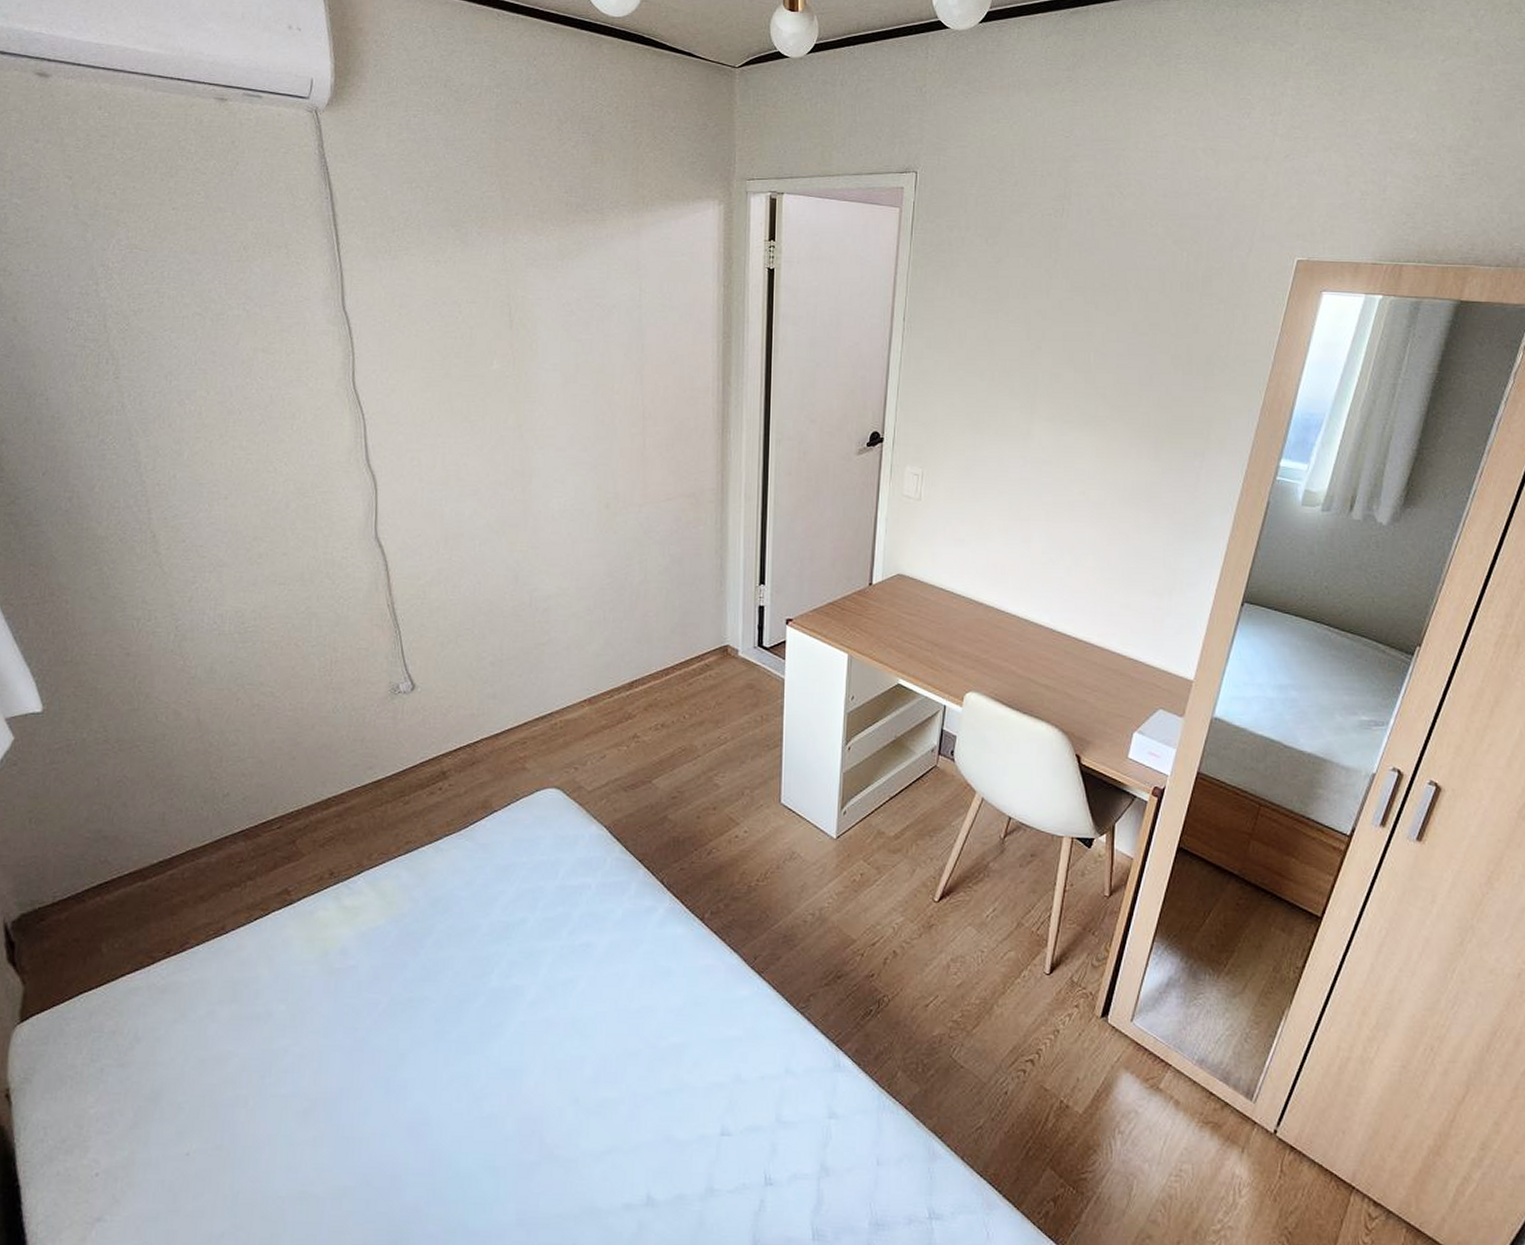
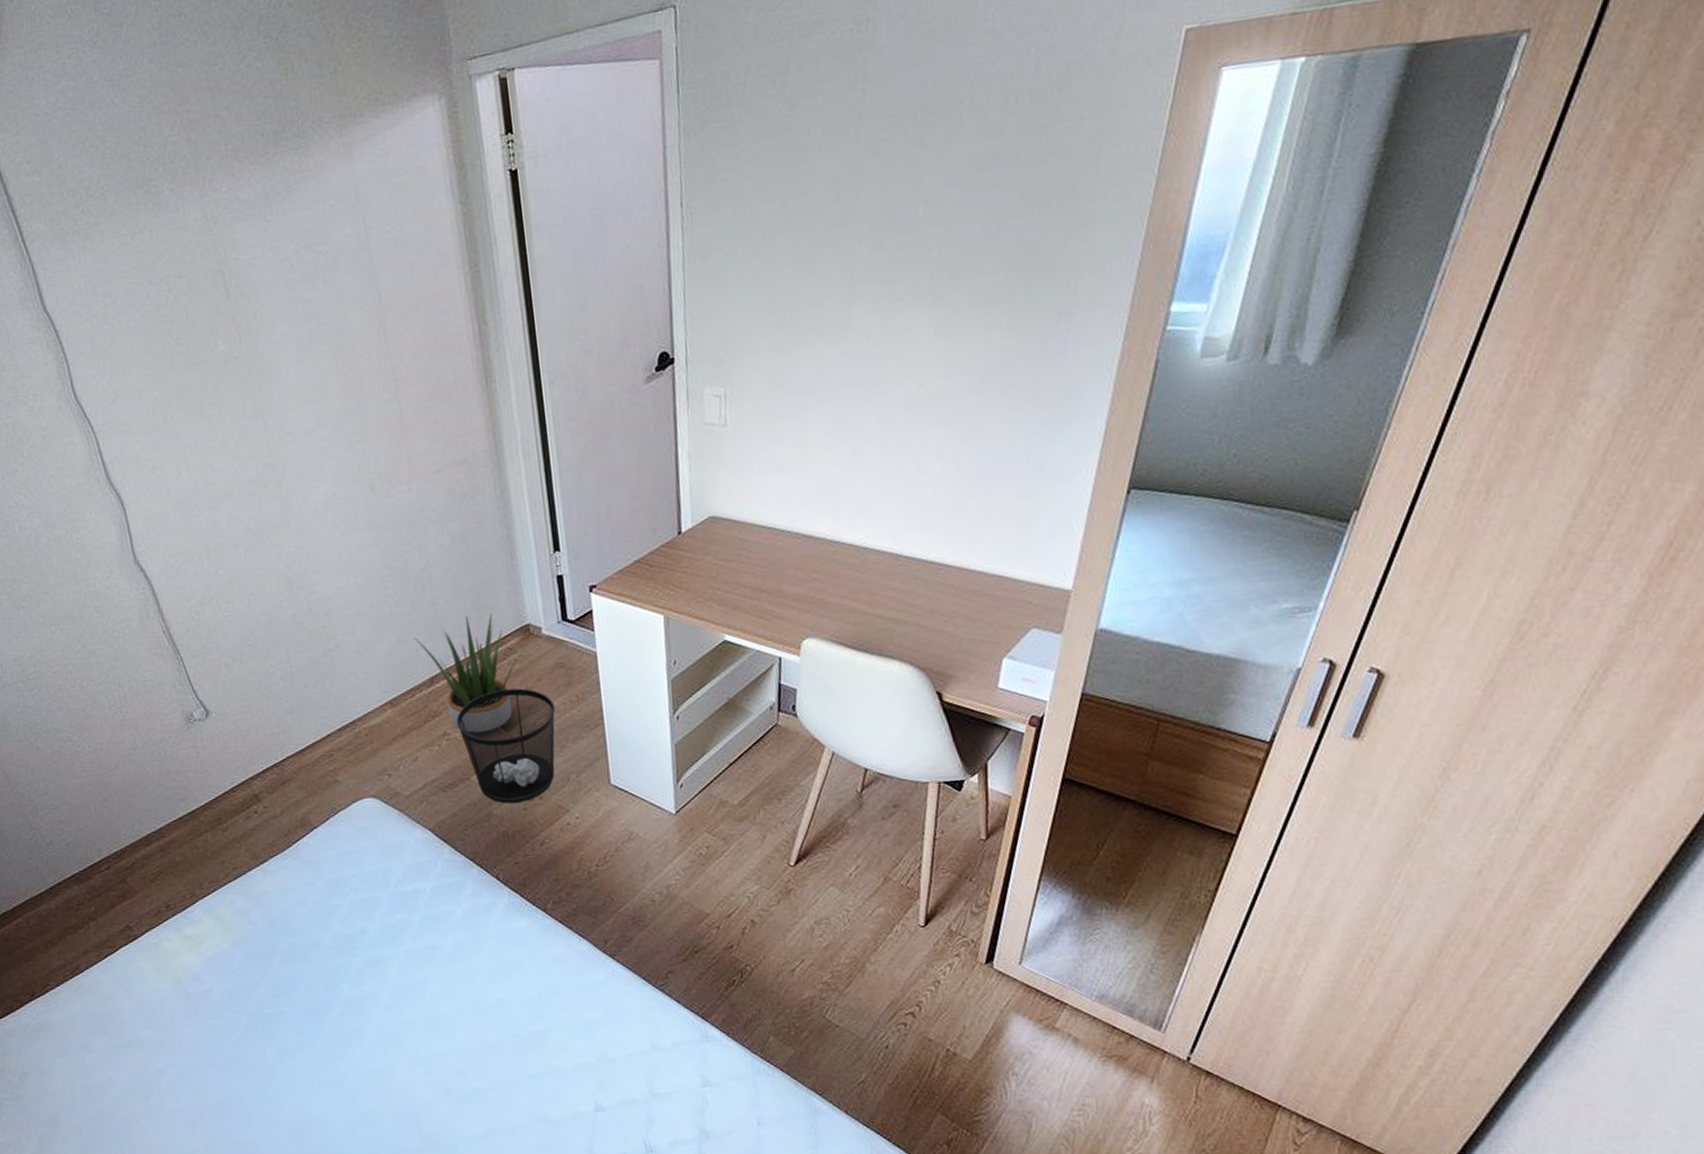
potted plant: none [622,631,725,740] -> present [414,613,529,734]
waste bin: none [647,702,741,810] -> present [456,688,556,804]

